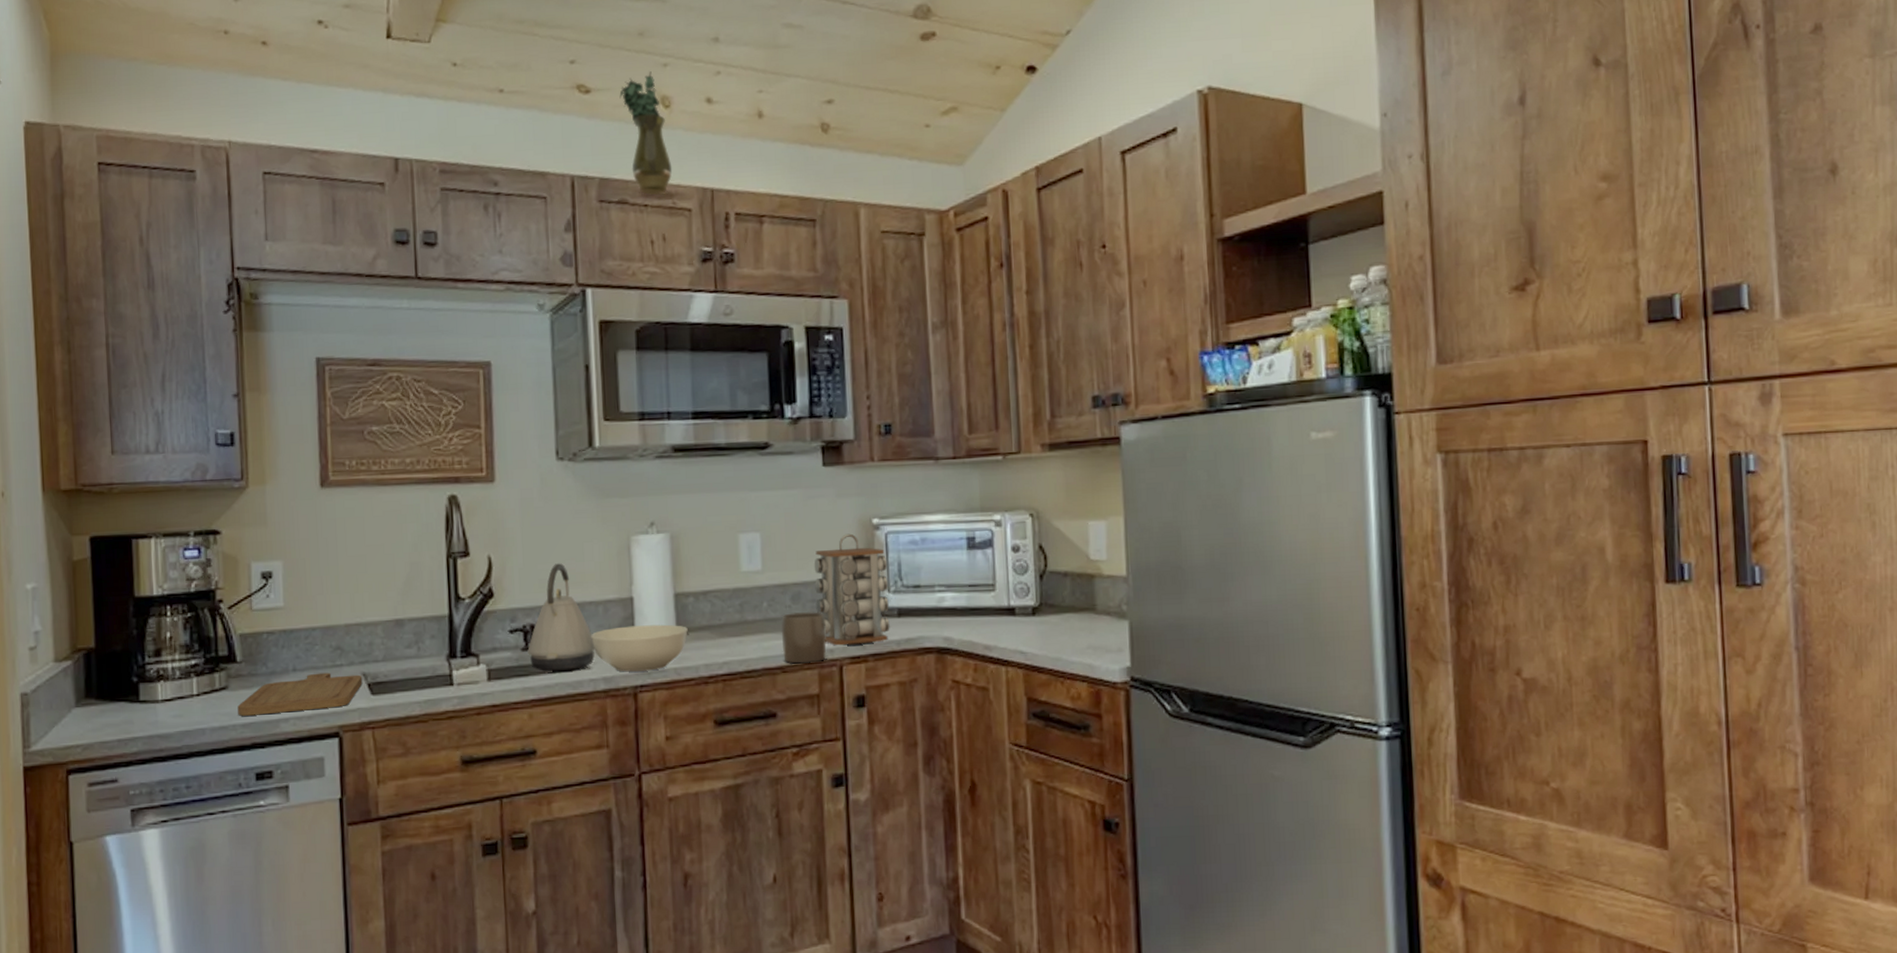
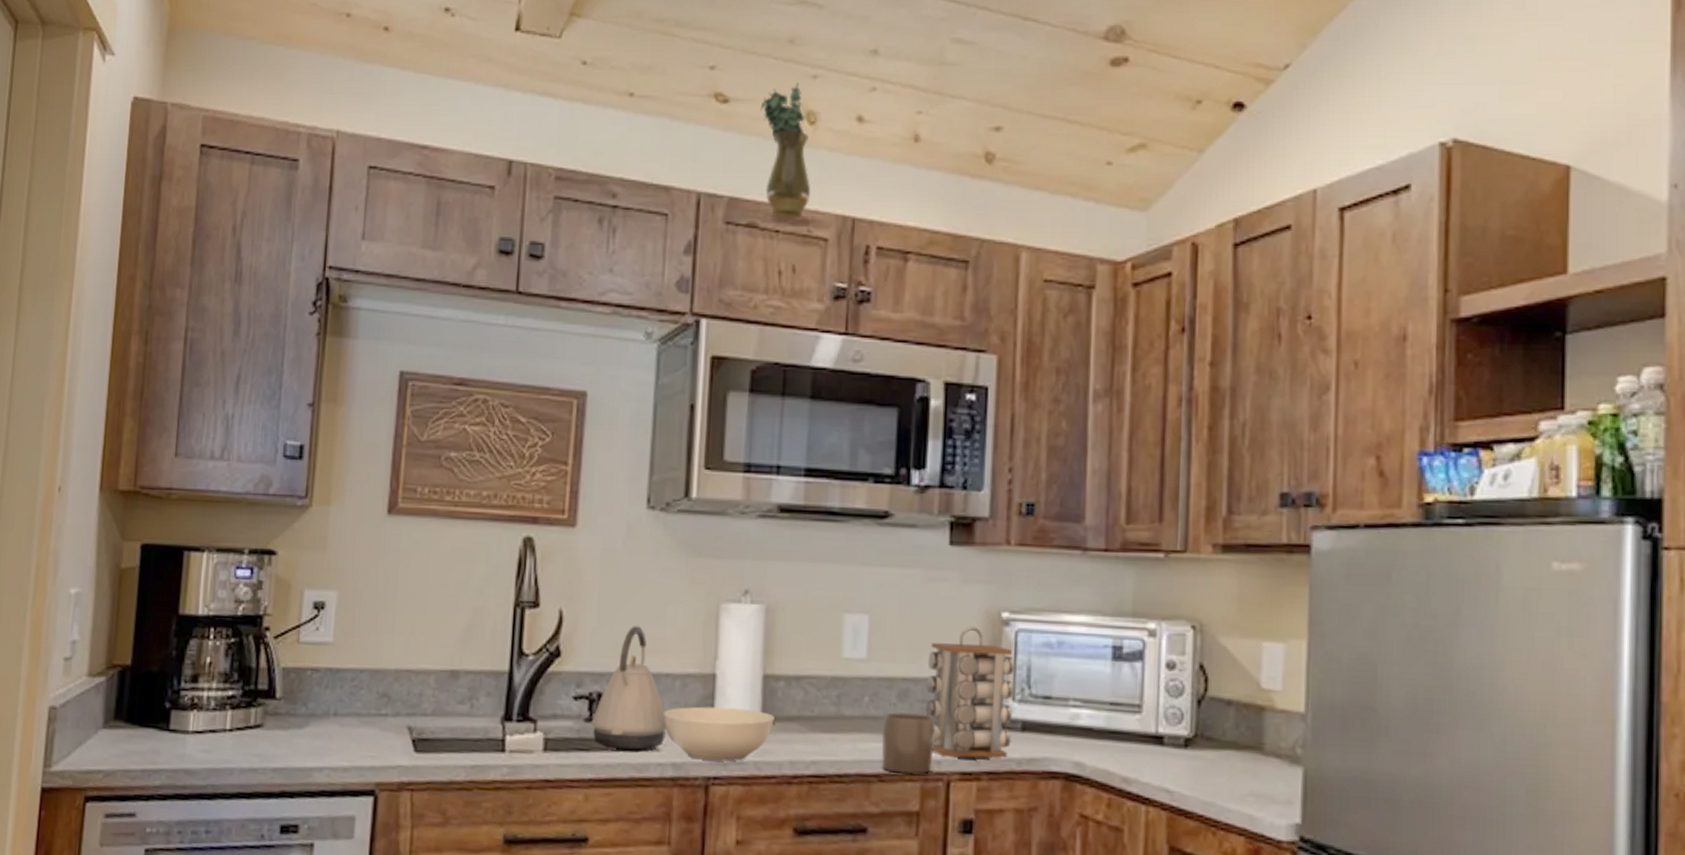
chopping board: present [237,672,363,716] -> none [270,720,407,762]

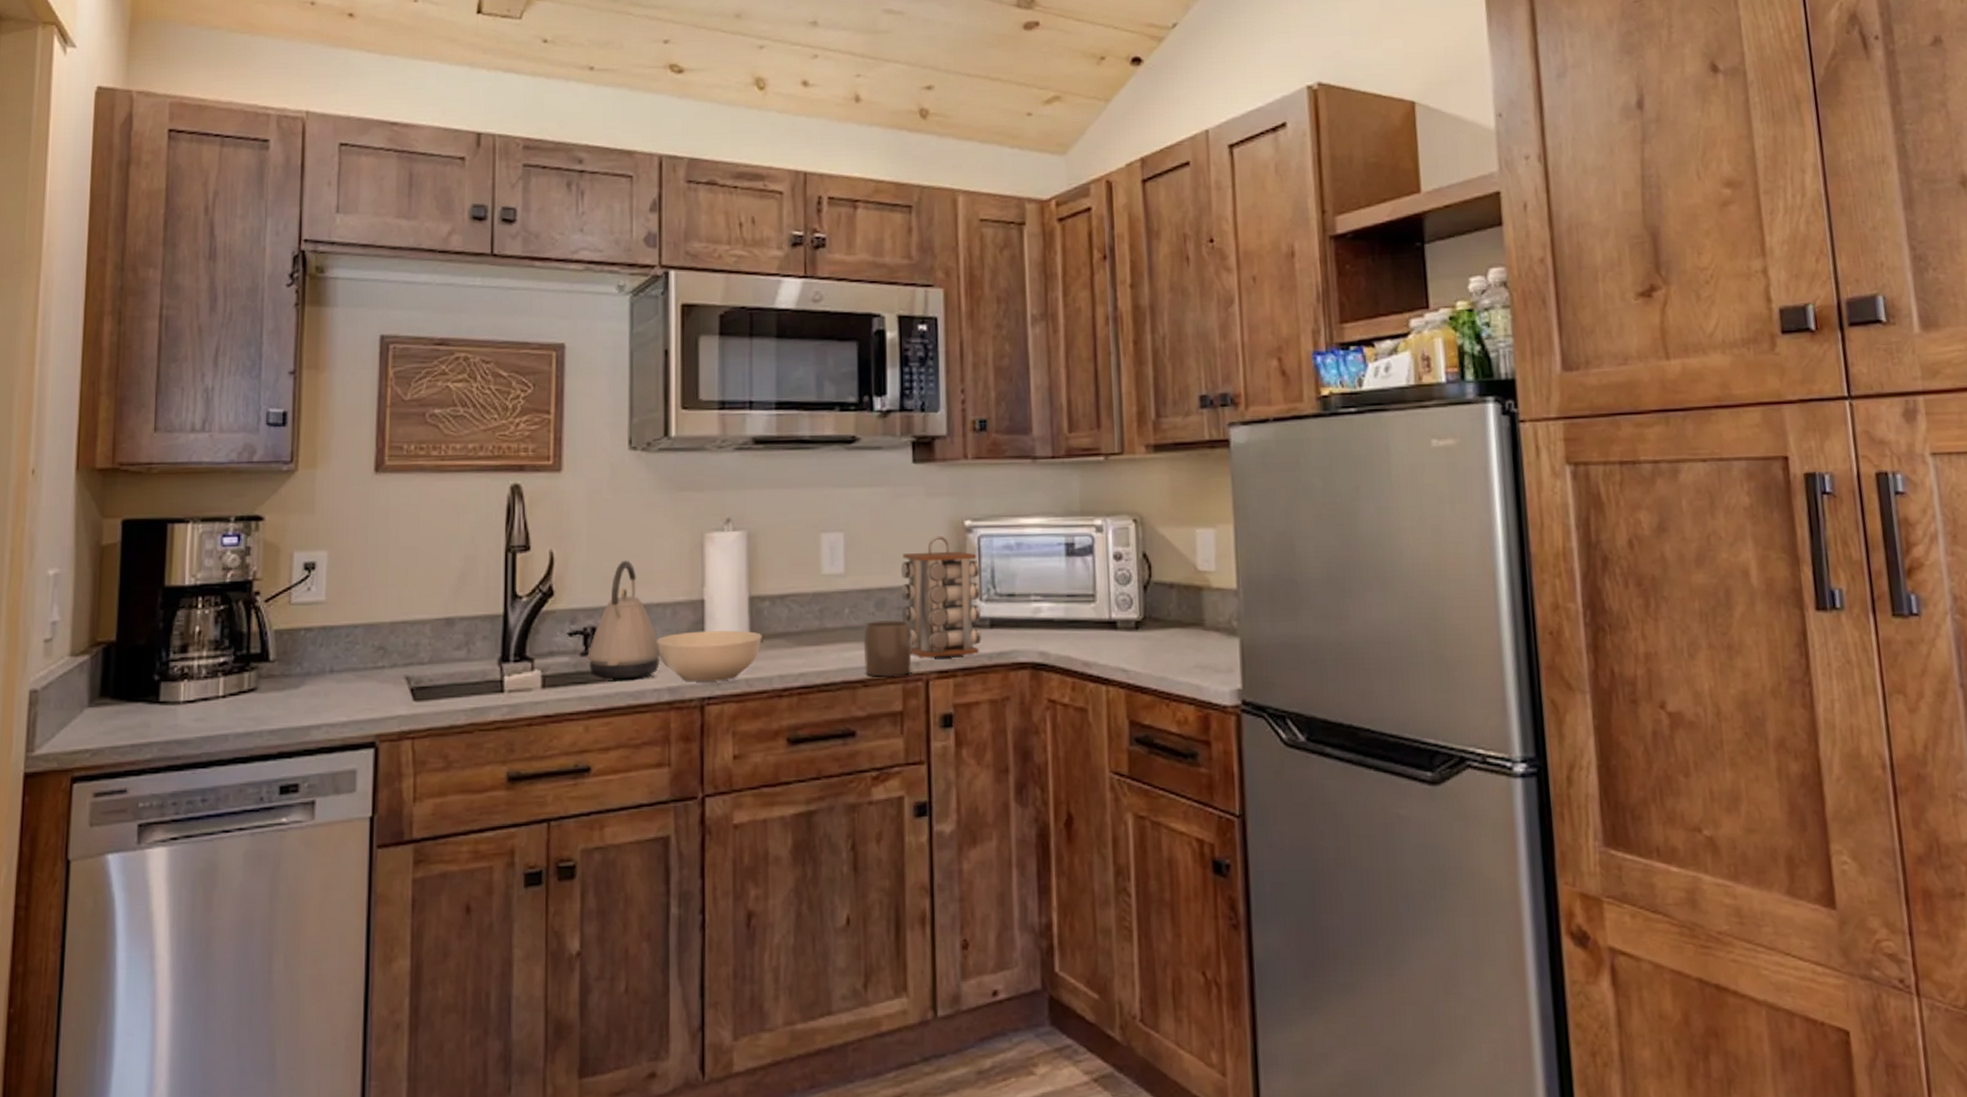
vase: present [760,83,811,221] -> none [713,53,765,177]

